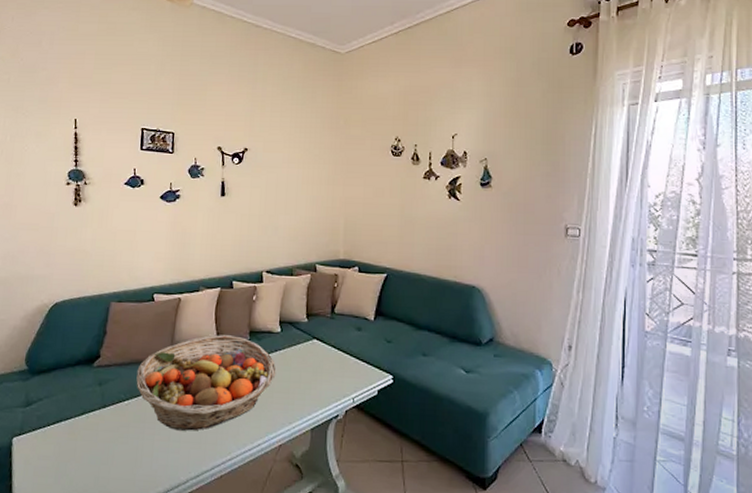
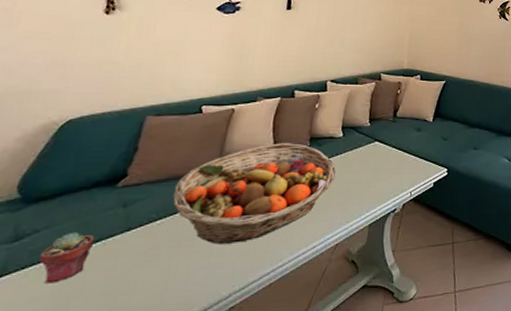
potted succulent: none [44,403,81,447] -> present [39,231,95,284]

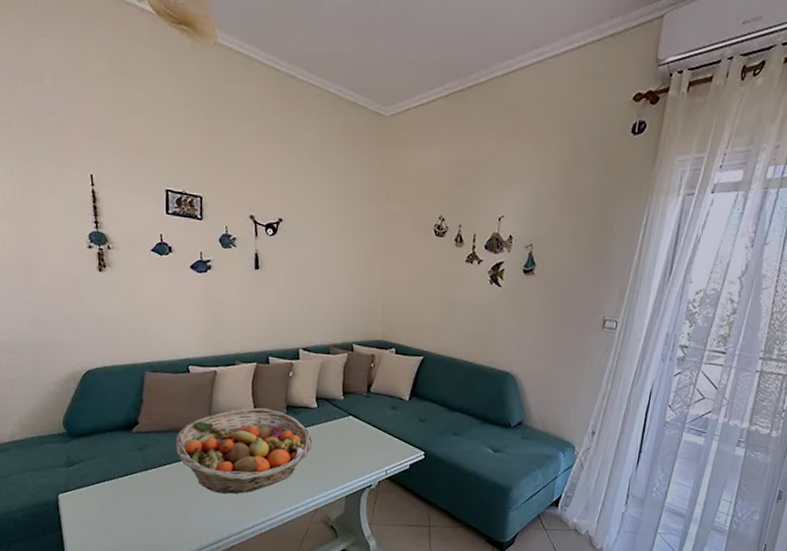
potted succulent: present [39,231,95,284] -> none [87,465,124,503]

